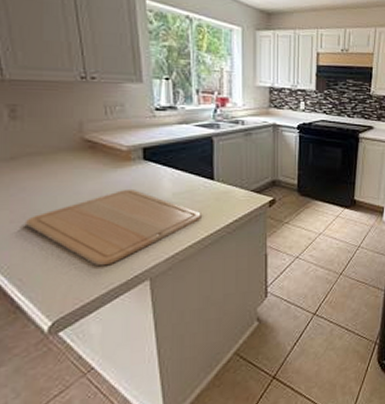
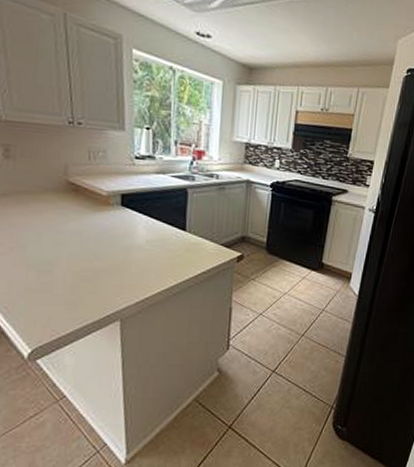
chopping board: present [26,188,201,266] -> none [13,232,172,303]

